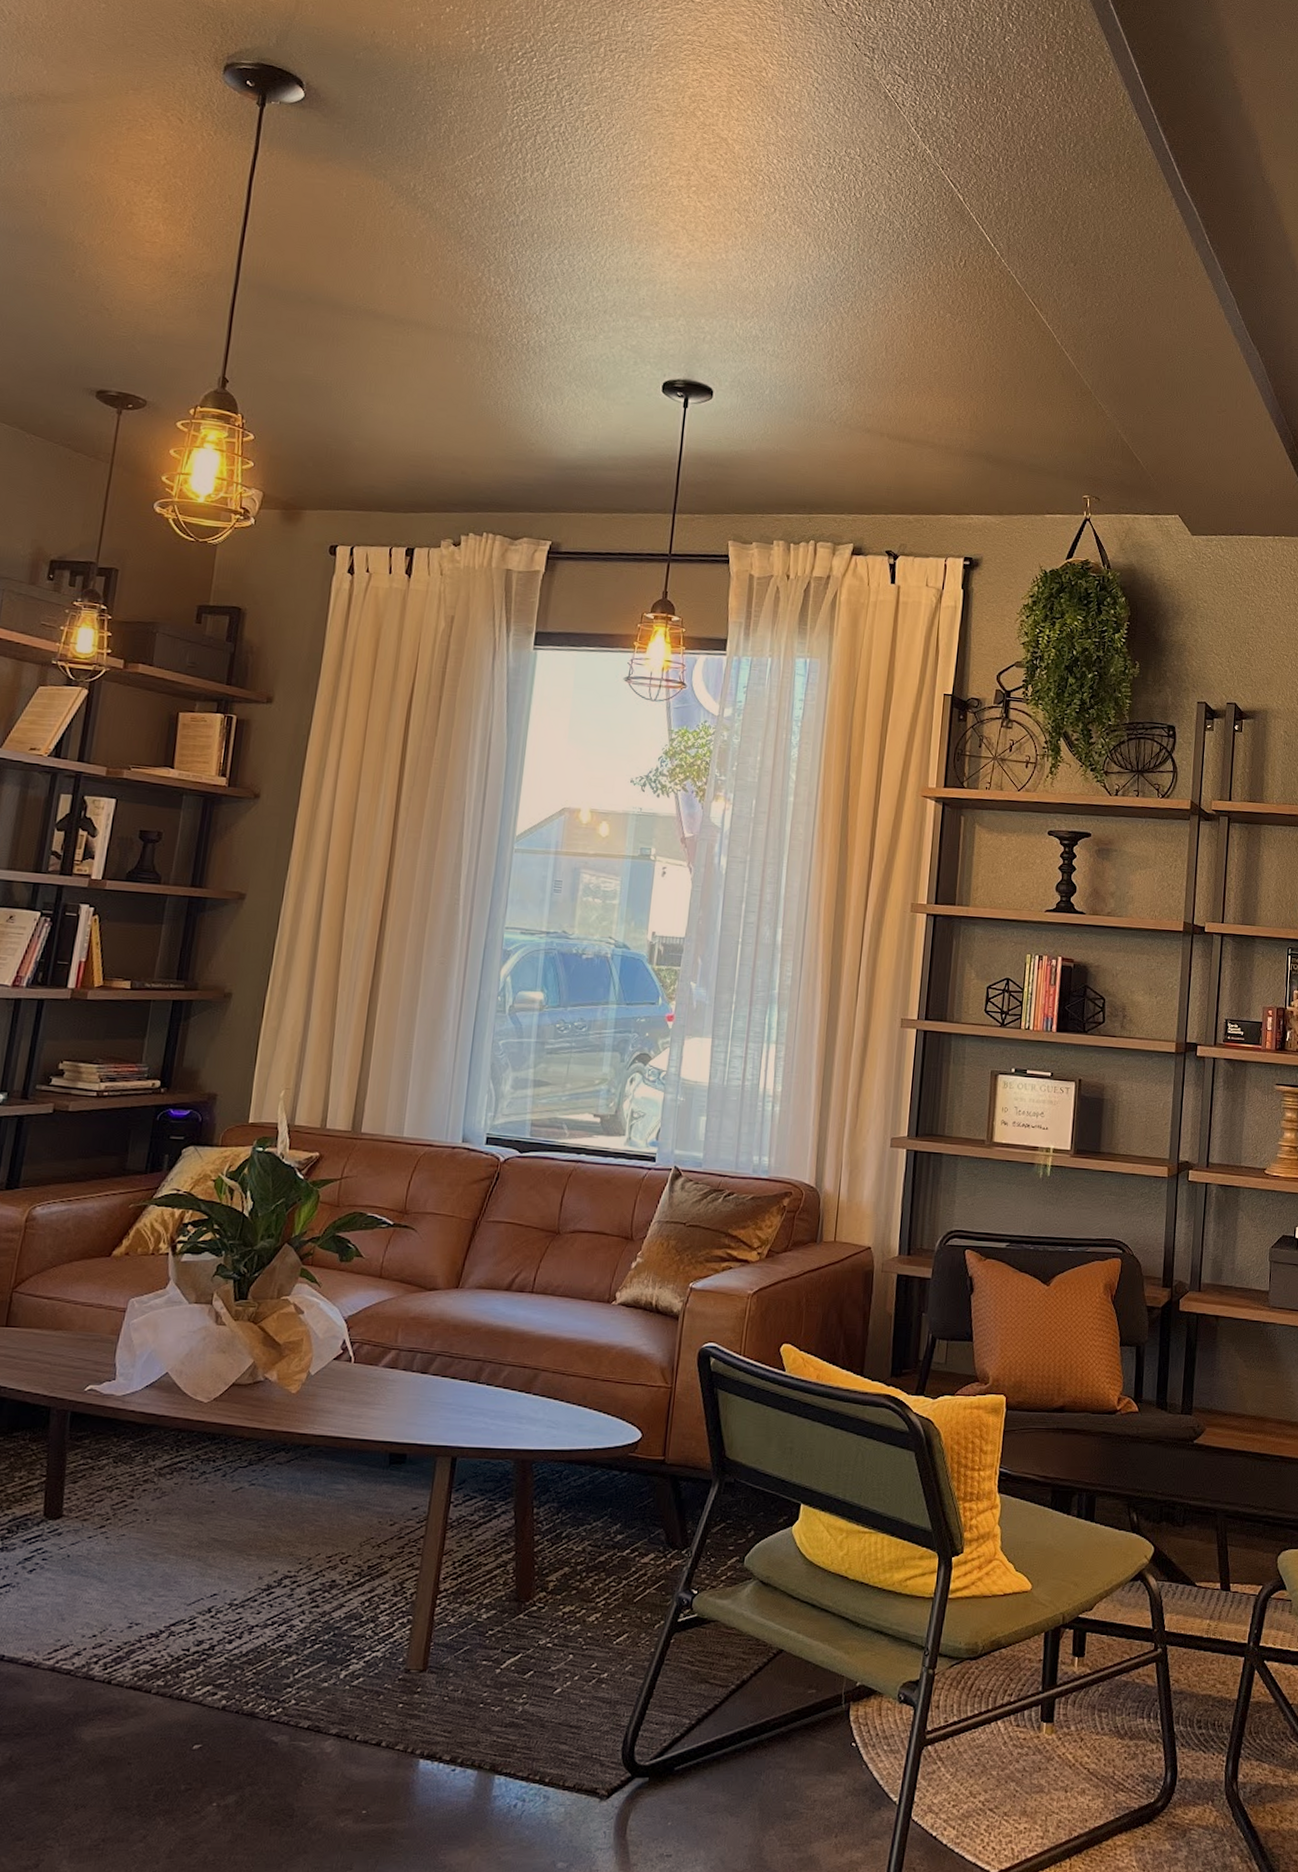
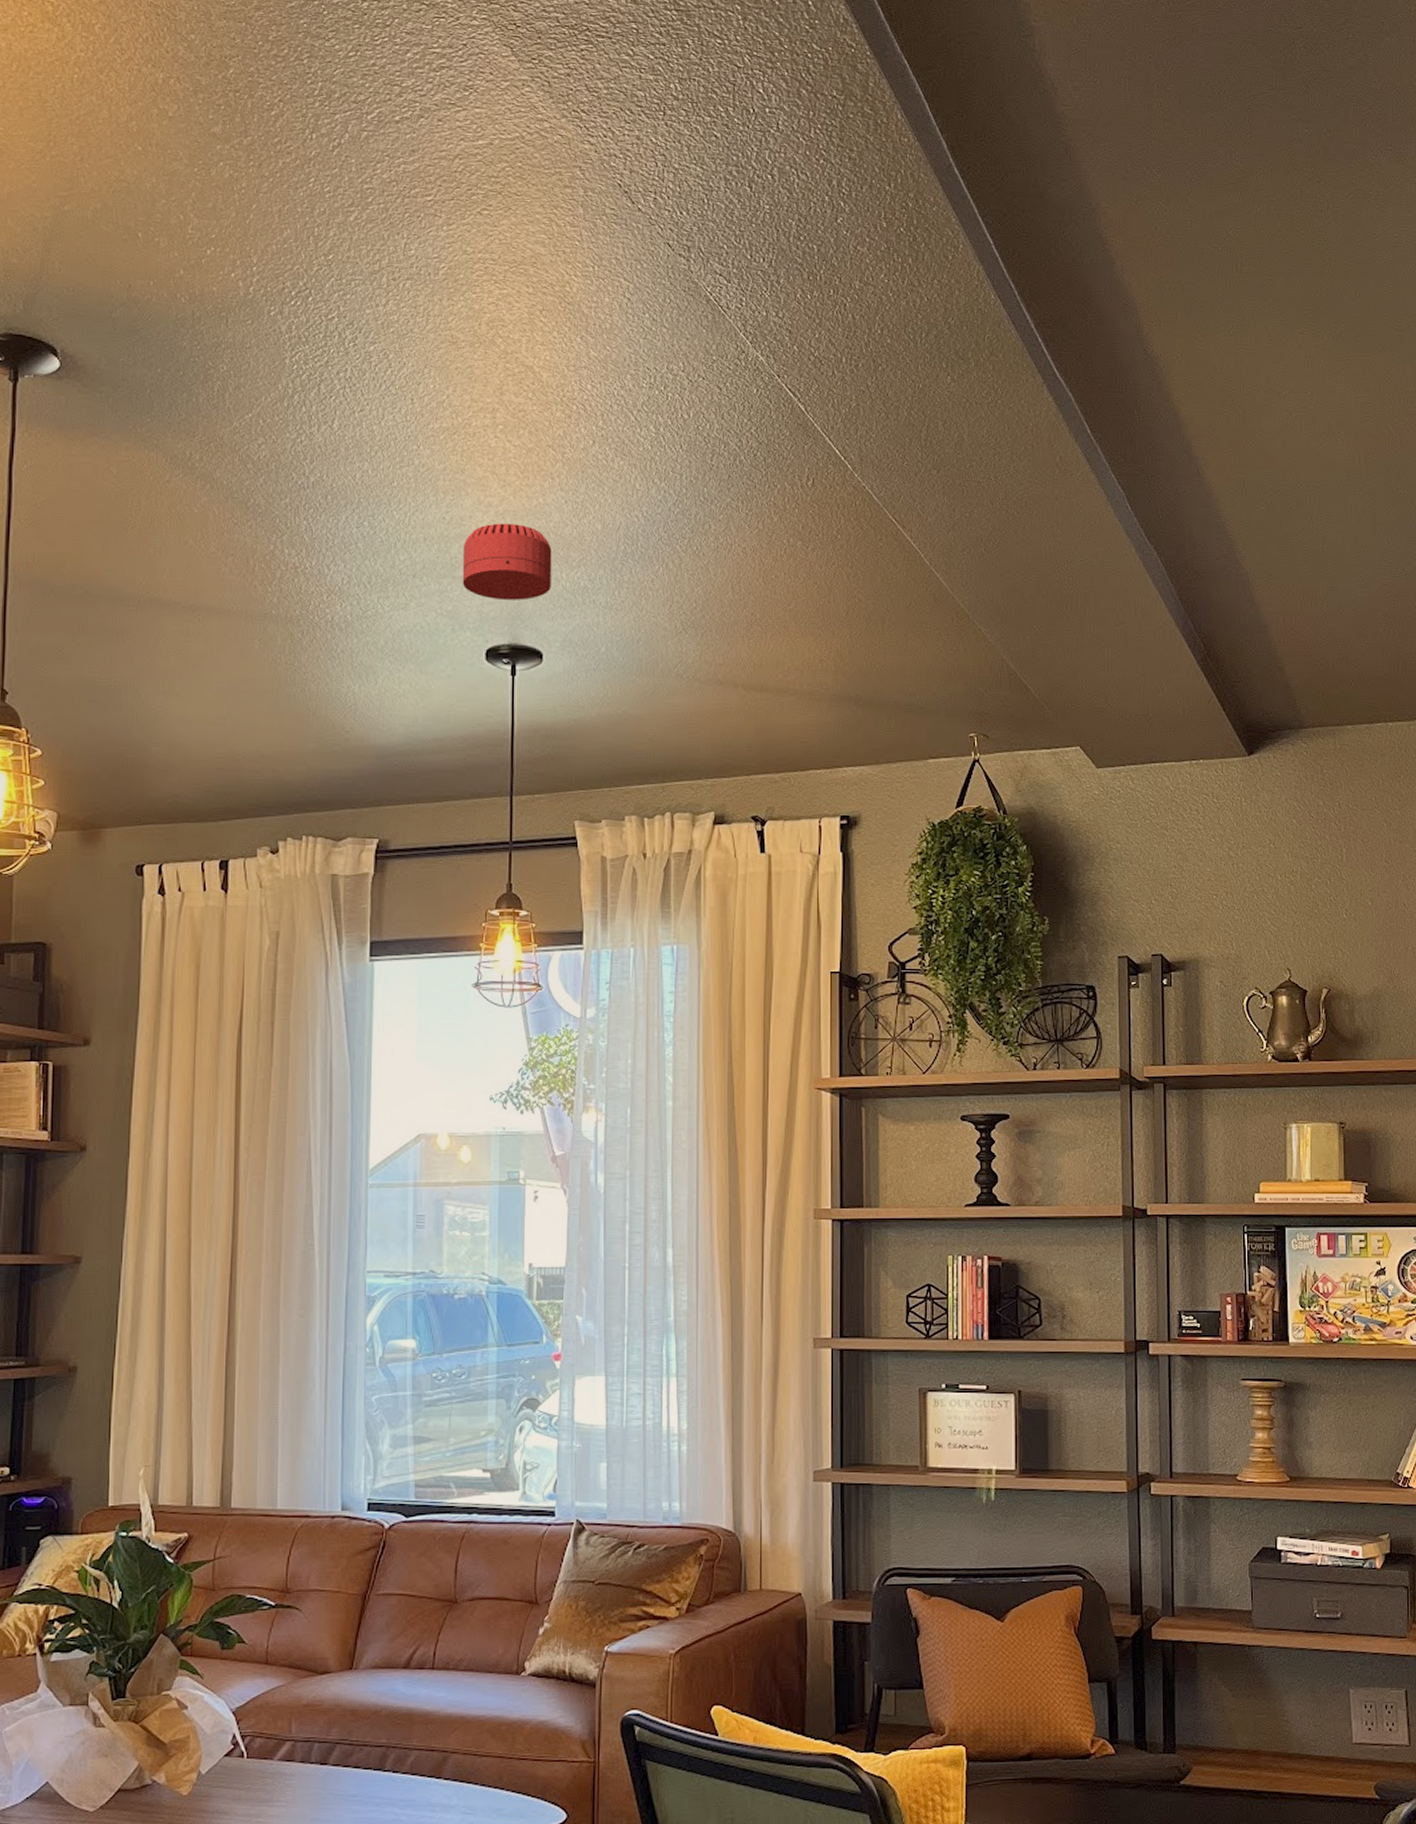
smoke detector: none [647,272,730,343] -> present [462,523,552,601]

